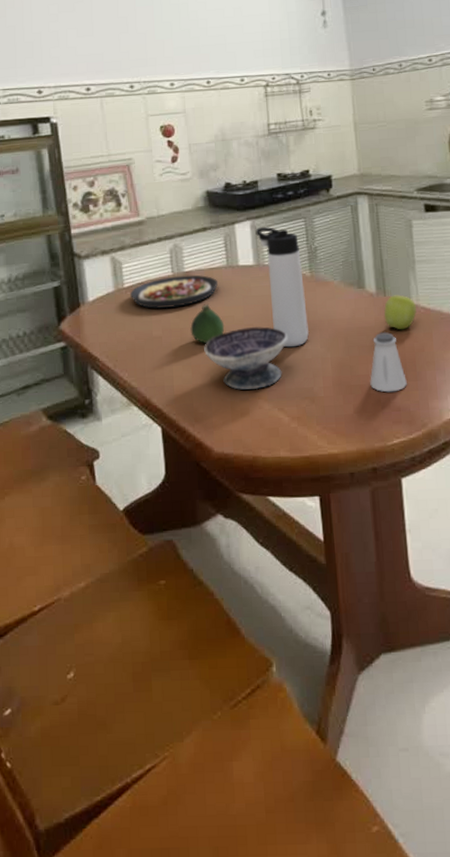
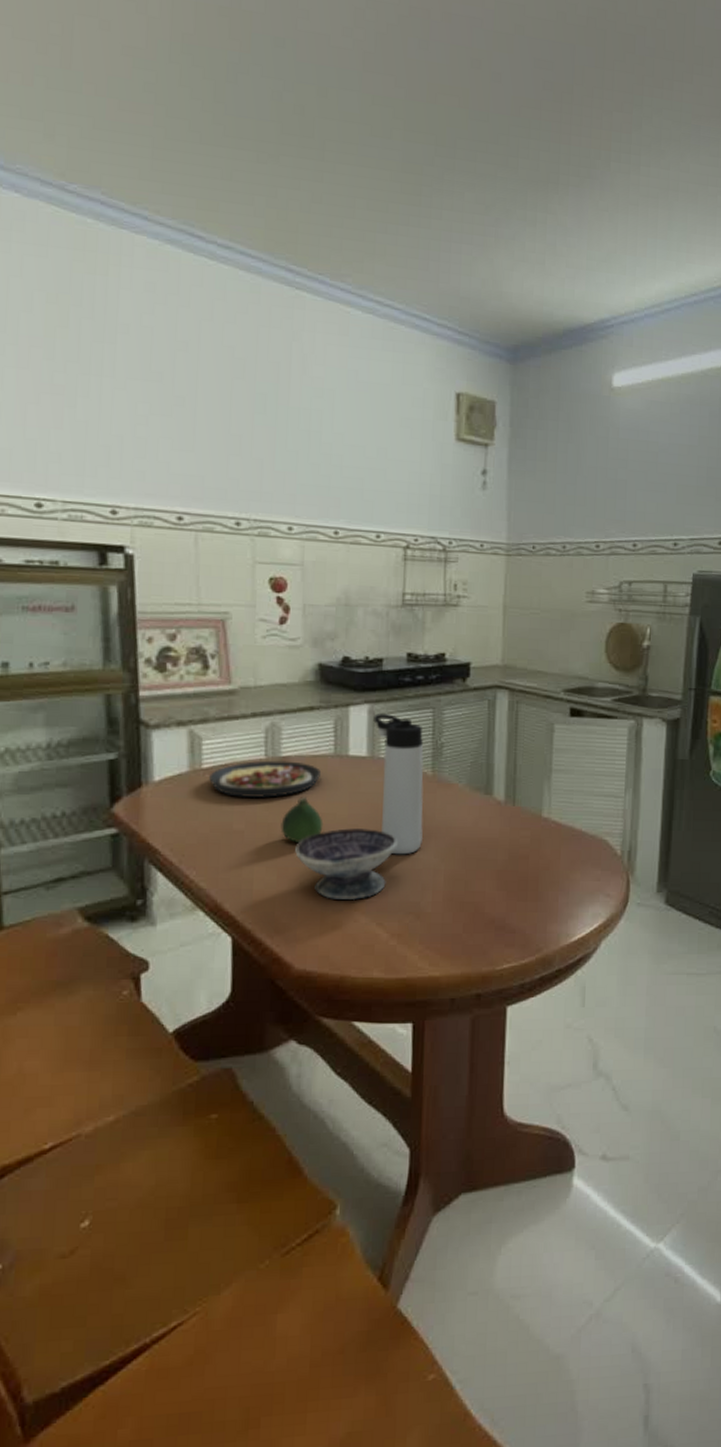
saltshaker: present [370,331,407,393] -> none [485,845,526,912]
apple: present [384,295,417,330] -> none [511,805,547,845]

